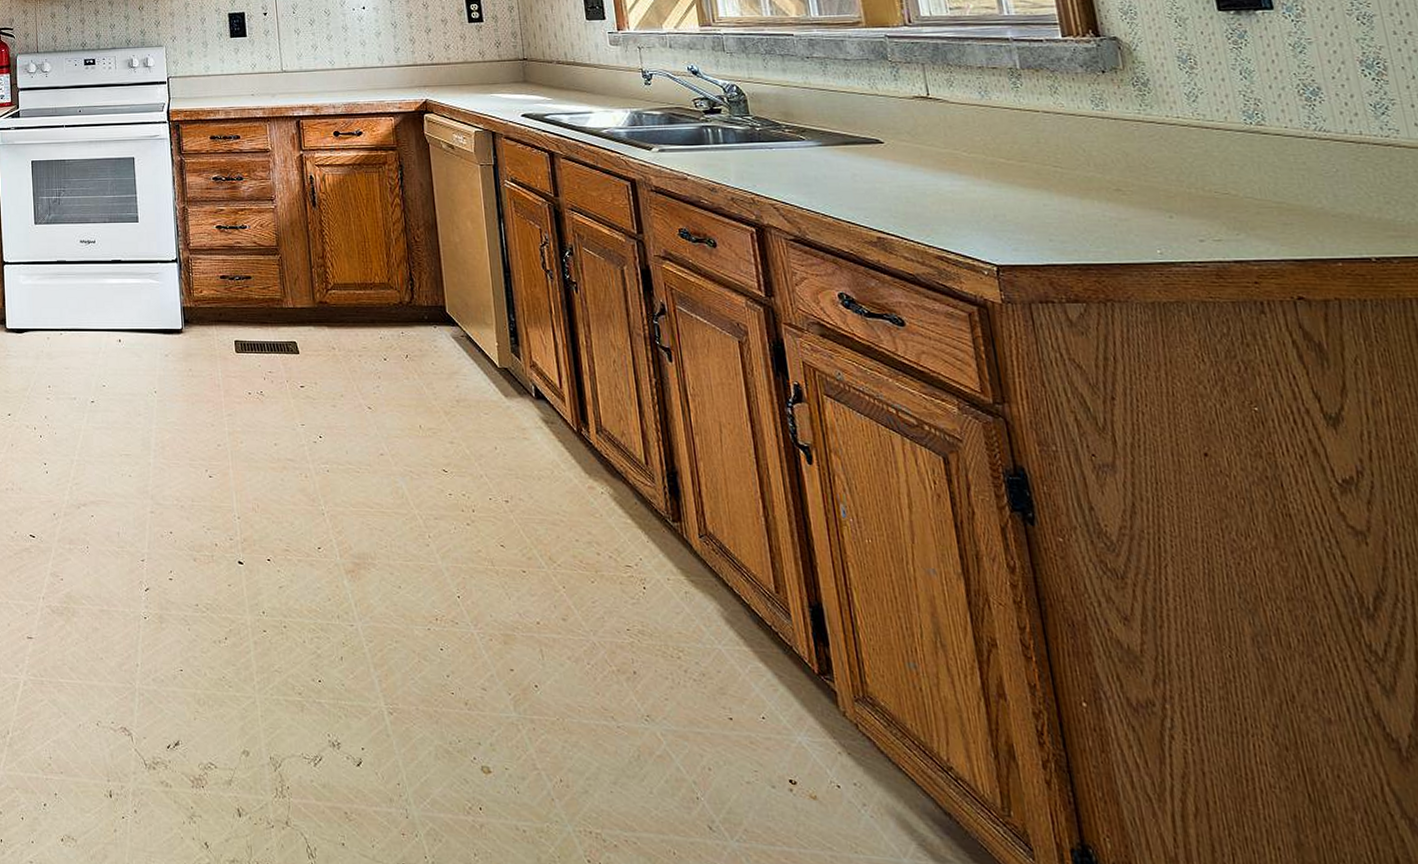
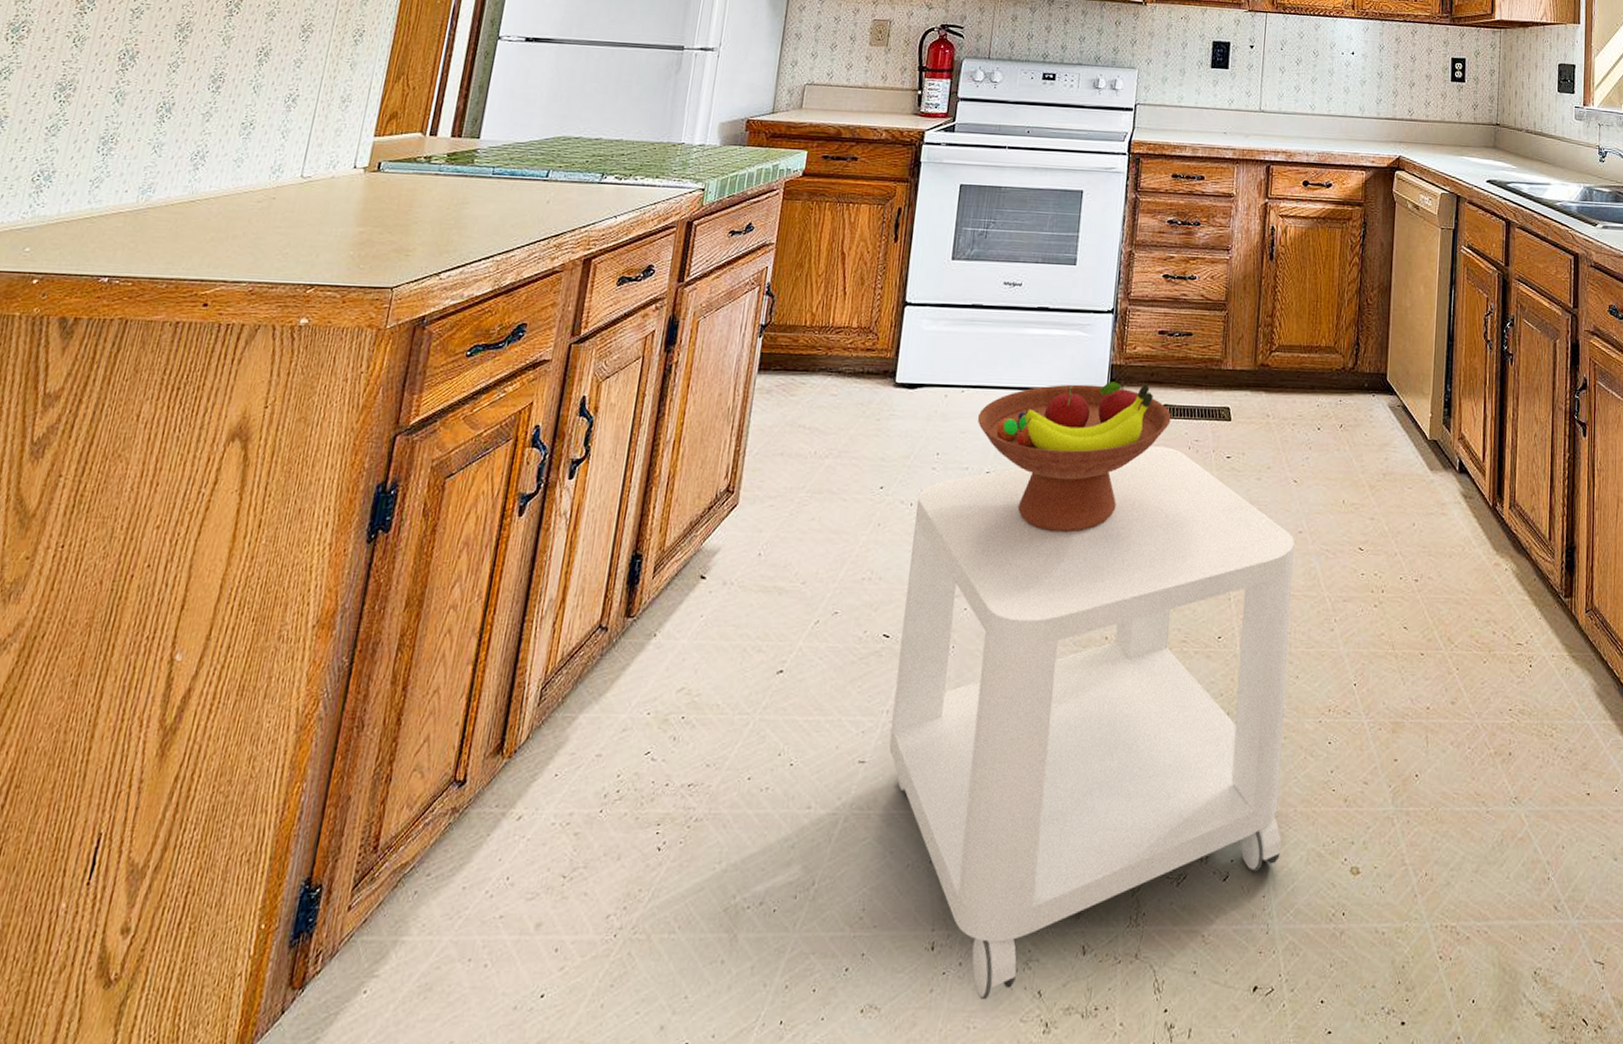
side table: none [39,377,410,844] -> present [889,445,1294,1000]
fruit bowl: none [76,322,244,453] -> present [977,381,1172,533]

